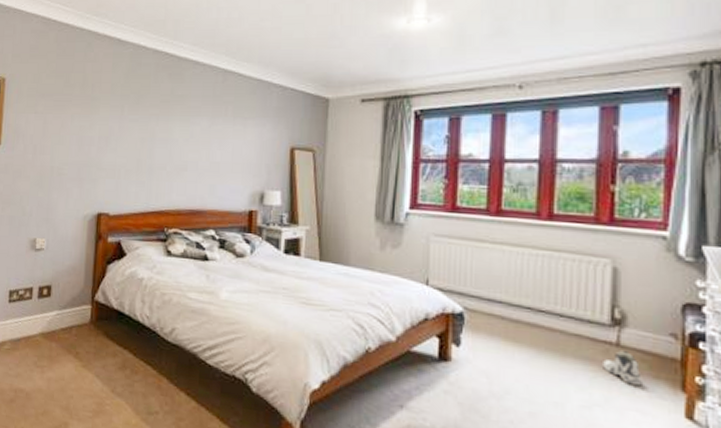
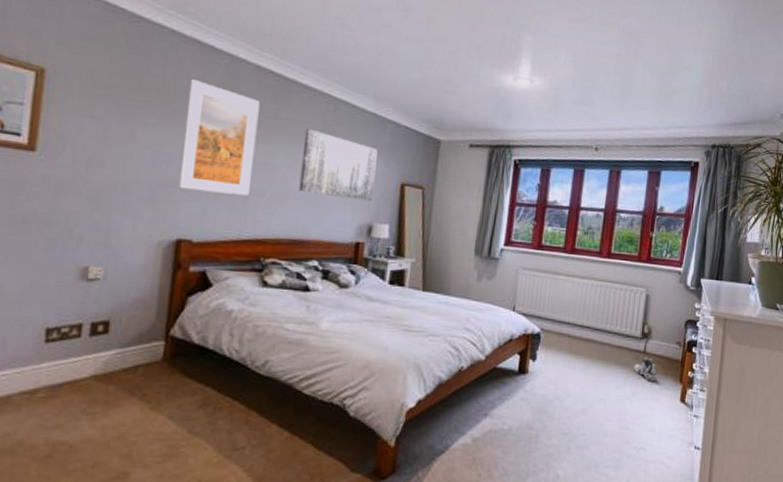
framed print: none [97,70,158,170] -> present [177,79,260,196]
wall art: none [195,101,265,168] -> present [299,128,378,201]

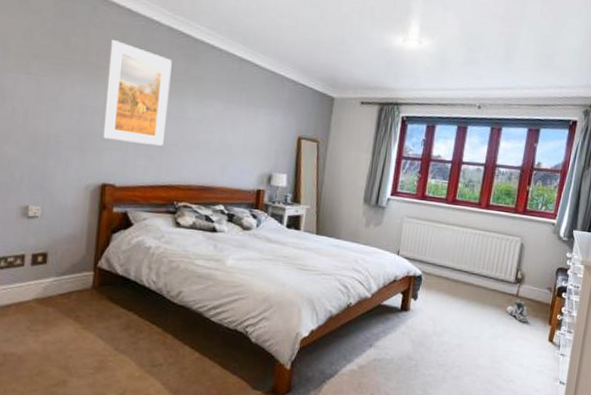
wall art: present [299,128,378,201] -> none [207,85,277,152]

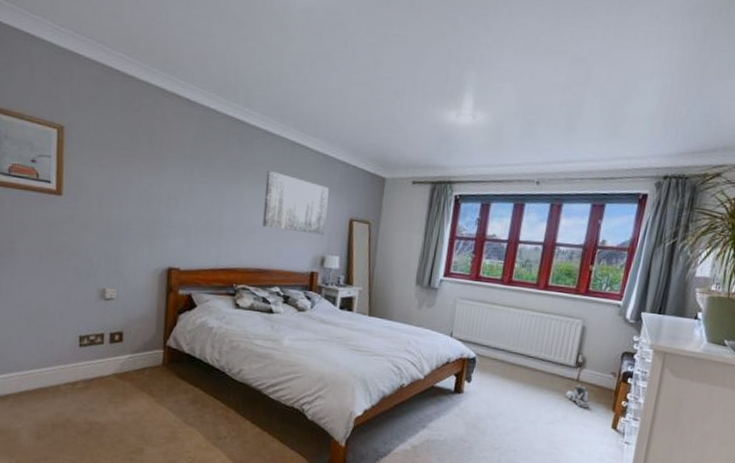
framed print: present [101,40,172,146] -> none [166,130,229,231]
wall art: none [207,85,277,152] -> present [263,170,329,235]

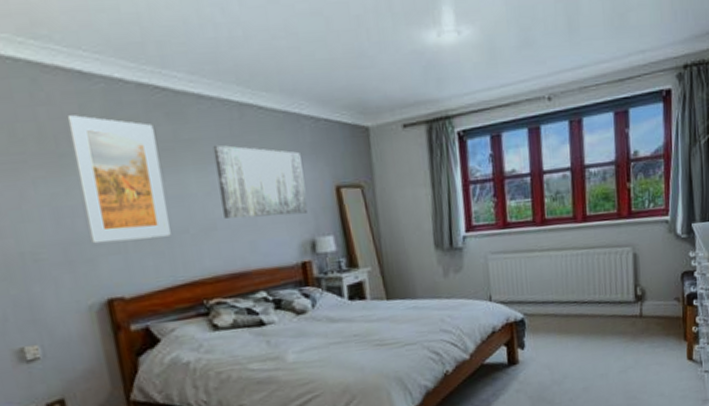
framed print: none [166,130,229,231] -> present [66,115,171,244]
sneaker: present [566,384,590,408] -> none [632,318,659,346]

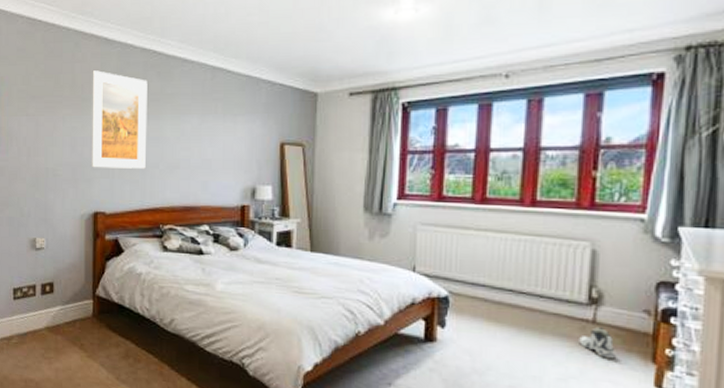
wall art: present [212,144,308,220] -> none [187,99,255,163]
sneaker: none [632,318,659,346] -> present [579,326,616,359]

